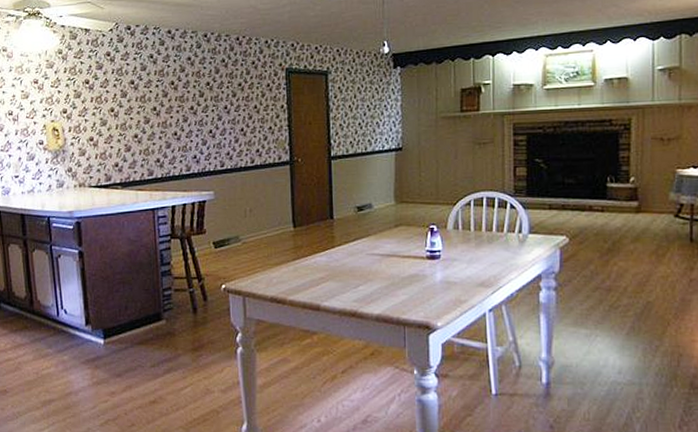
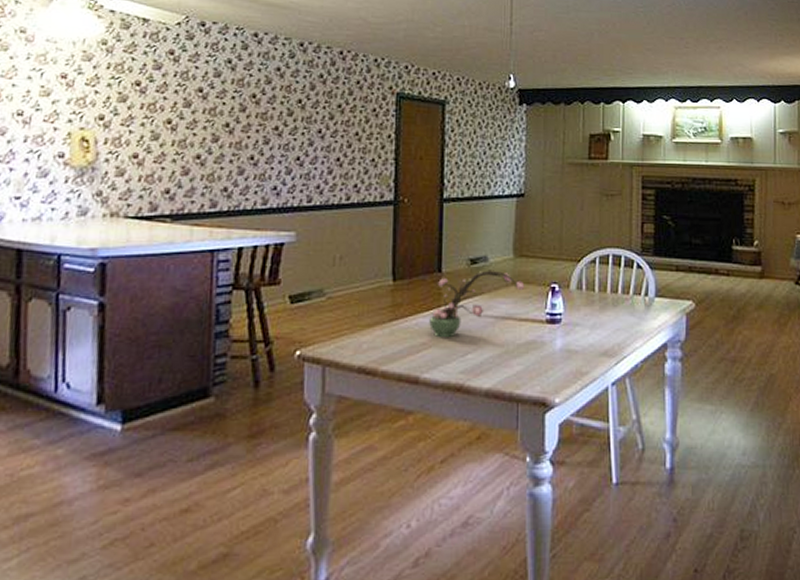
flower arrangement: none [325,215,406,273] -> present [429,270,525,338]

